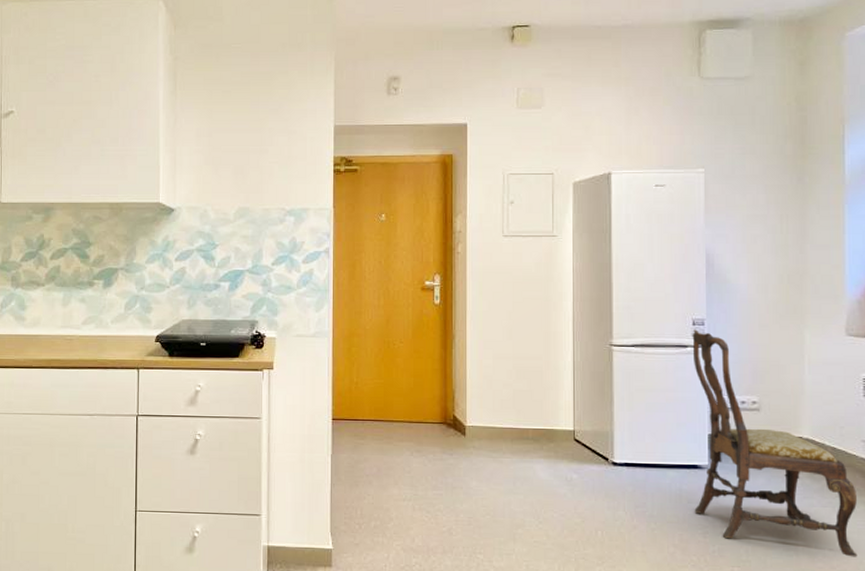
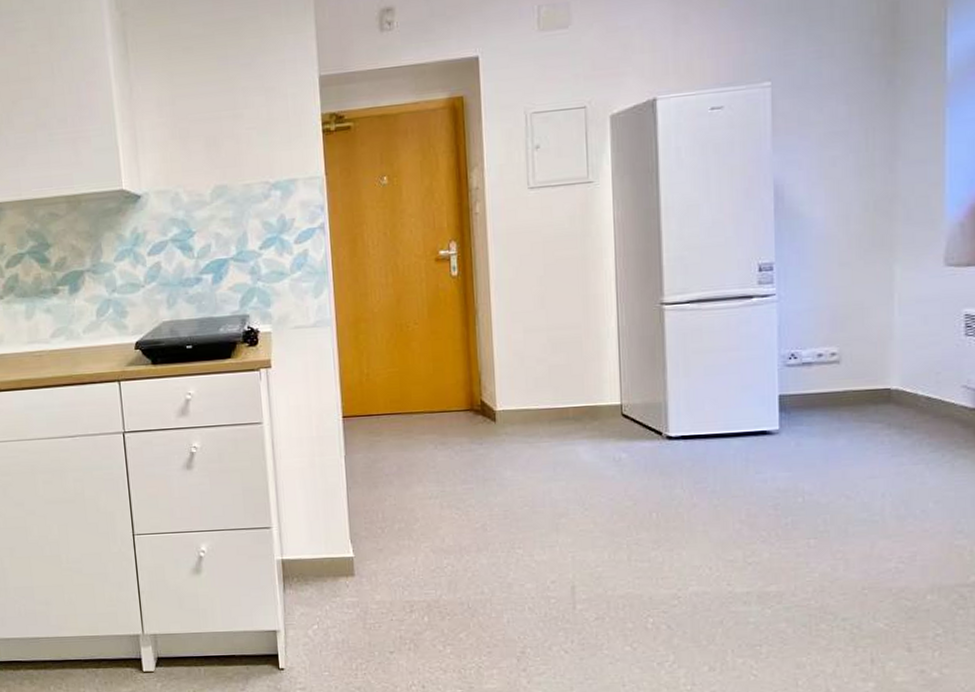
dining chair: present [692,329,858,557] -> none [758,276,954,517]

